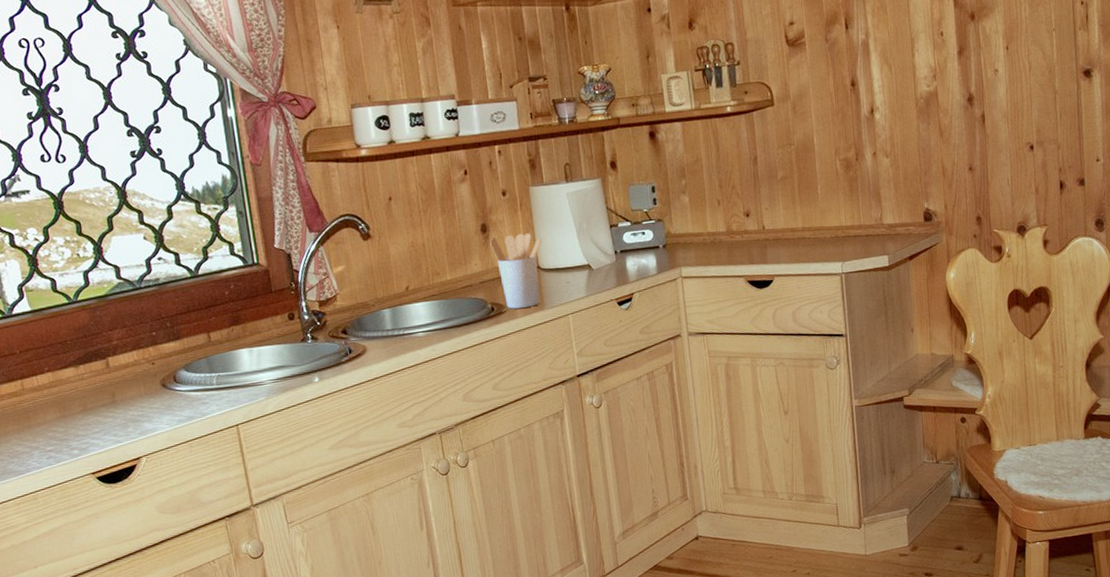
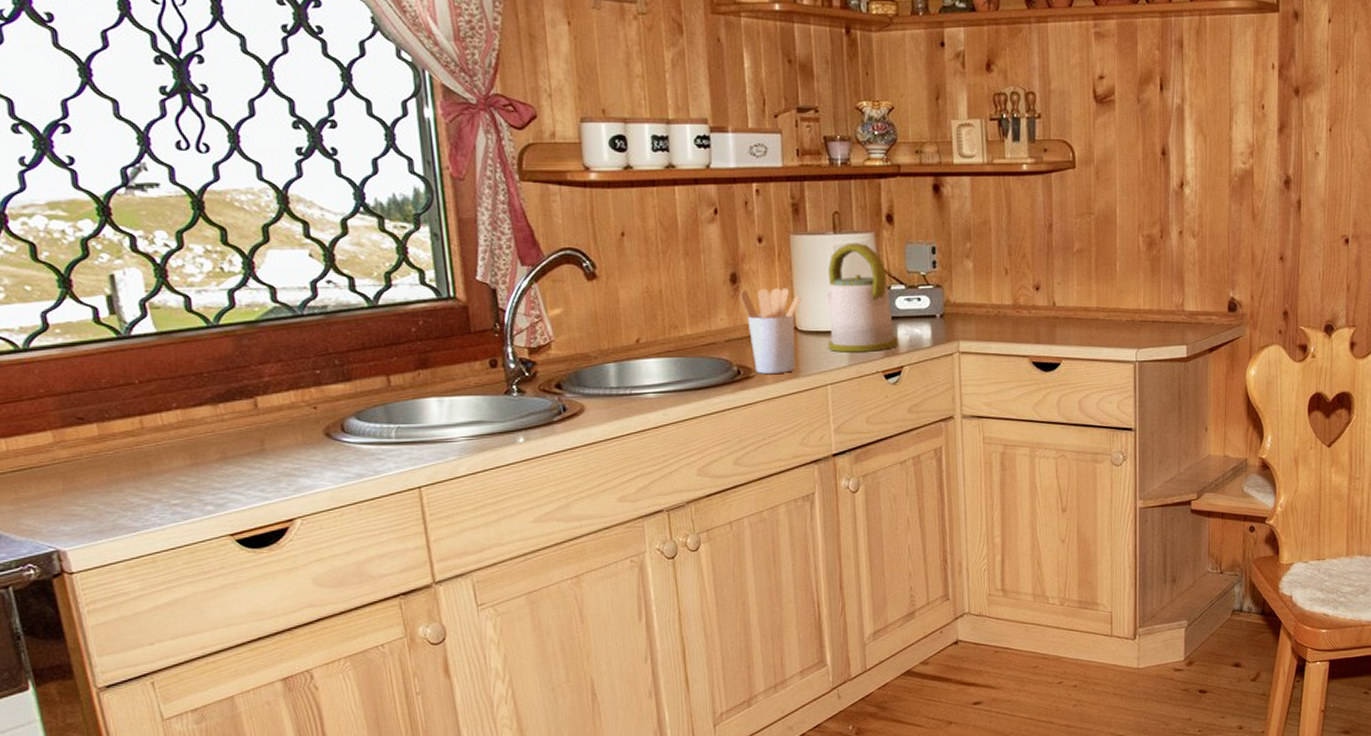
kettle: none [560,188,628,285] -> present [823,242,898,353]

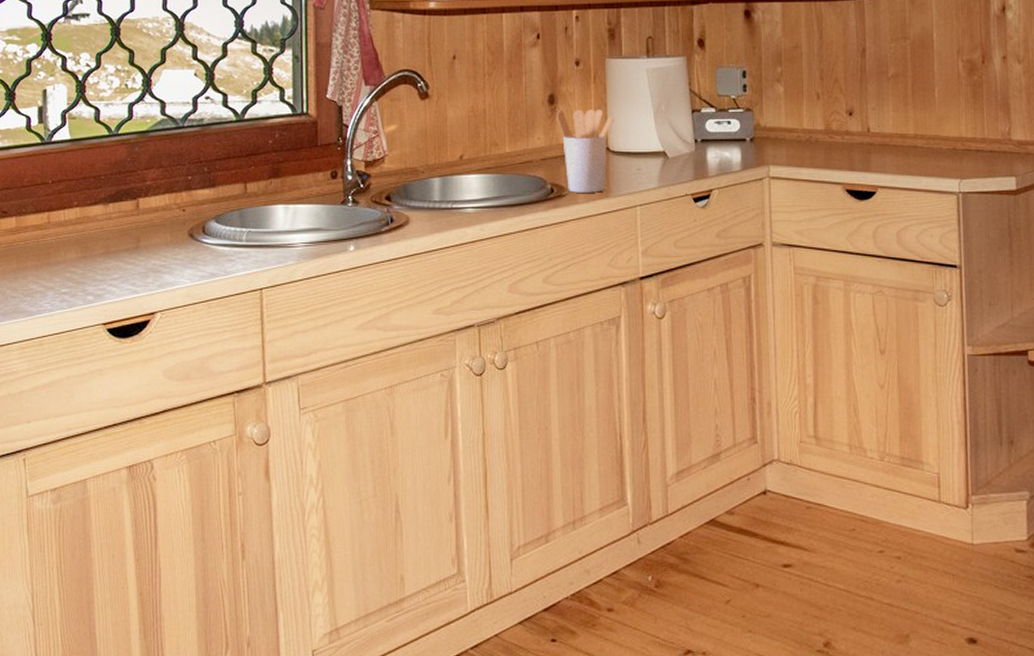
kettle: present [823,242,898,353] -> none [635,66,707,174]

